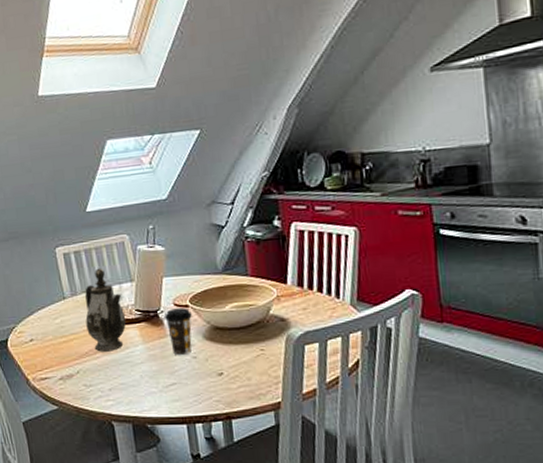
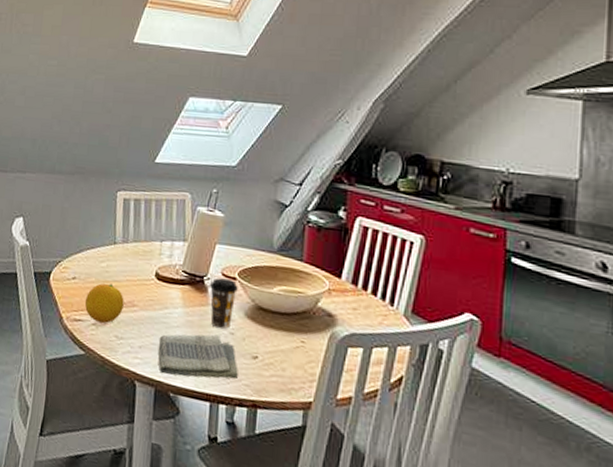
fruit: none [47,337,86,376] -> present [84,283,124,324]
teapot: present [85,268,127,352] -> none [130,220,172,308]
dish towel: none [126,361,208,409] -> present [158,334,238,380]

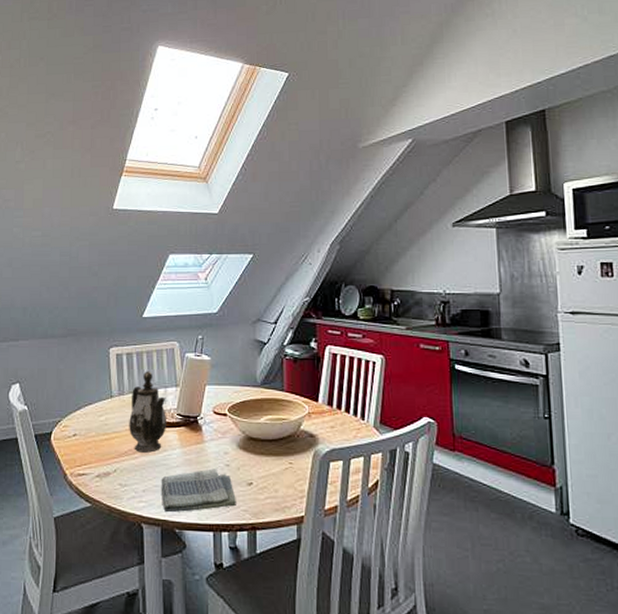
fruit: present [84,283,124,324] -> none [87,435,125,473]
teapot: none [130,220,172,308] -> present [129,371,167,453]
coffee cup: present [210,277,238,330] -> none [204,416,229,463]

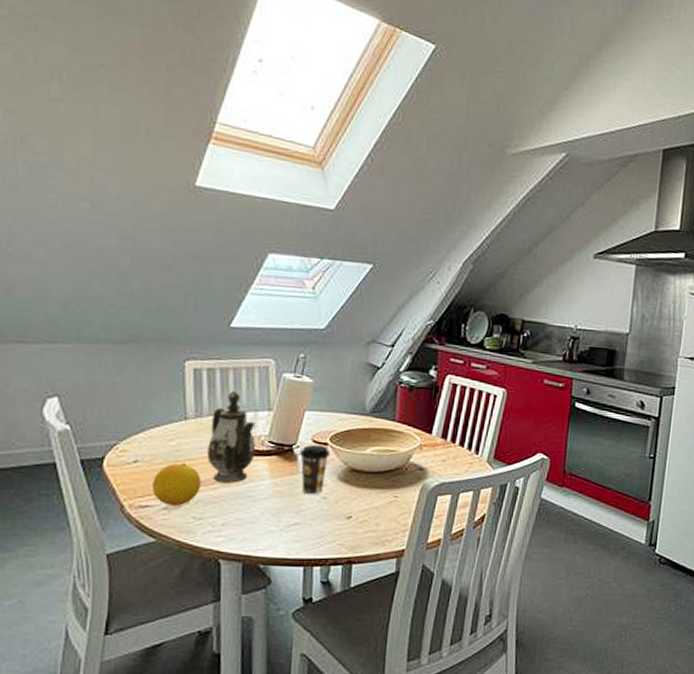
fruit: none [87,435,125,473] -> present [151,463,201,505]
dish towel: present [161,468,236,513] -> none [244,501,332,548]
coffee cup: none [204,416,229,463] -> present [300,445,330,495]

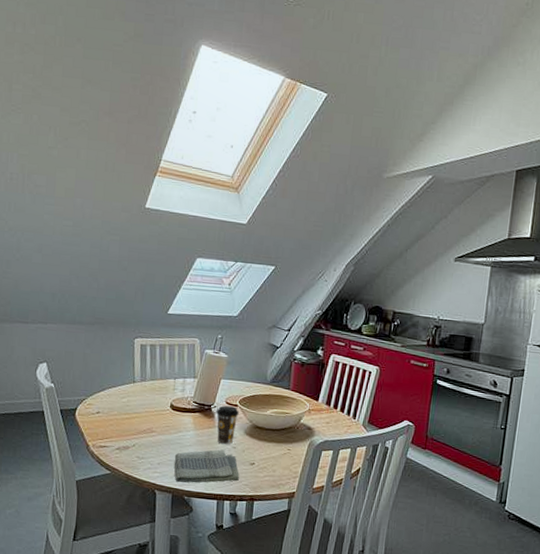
fruit: present [151,463,201,505] -> none [108,415,144,447]
teapot: present [207,390,256,483] -> none [148,362,185,433]
dish towel: none [244,501,332,548] -> present [174,449,239,483]

